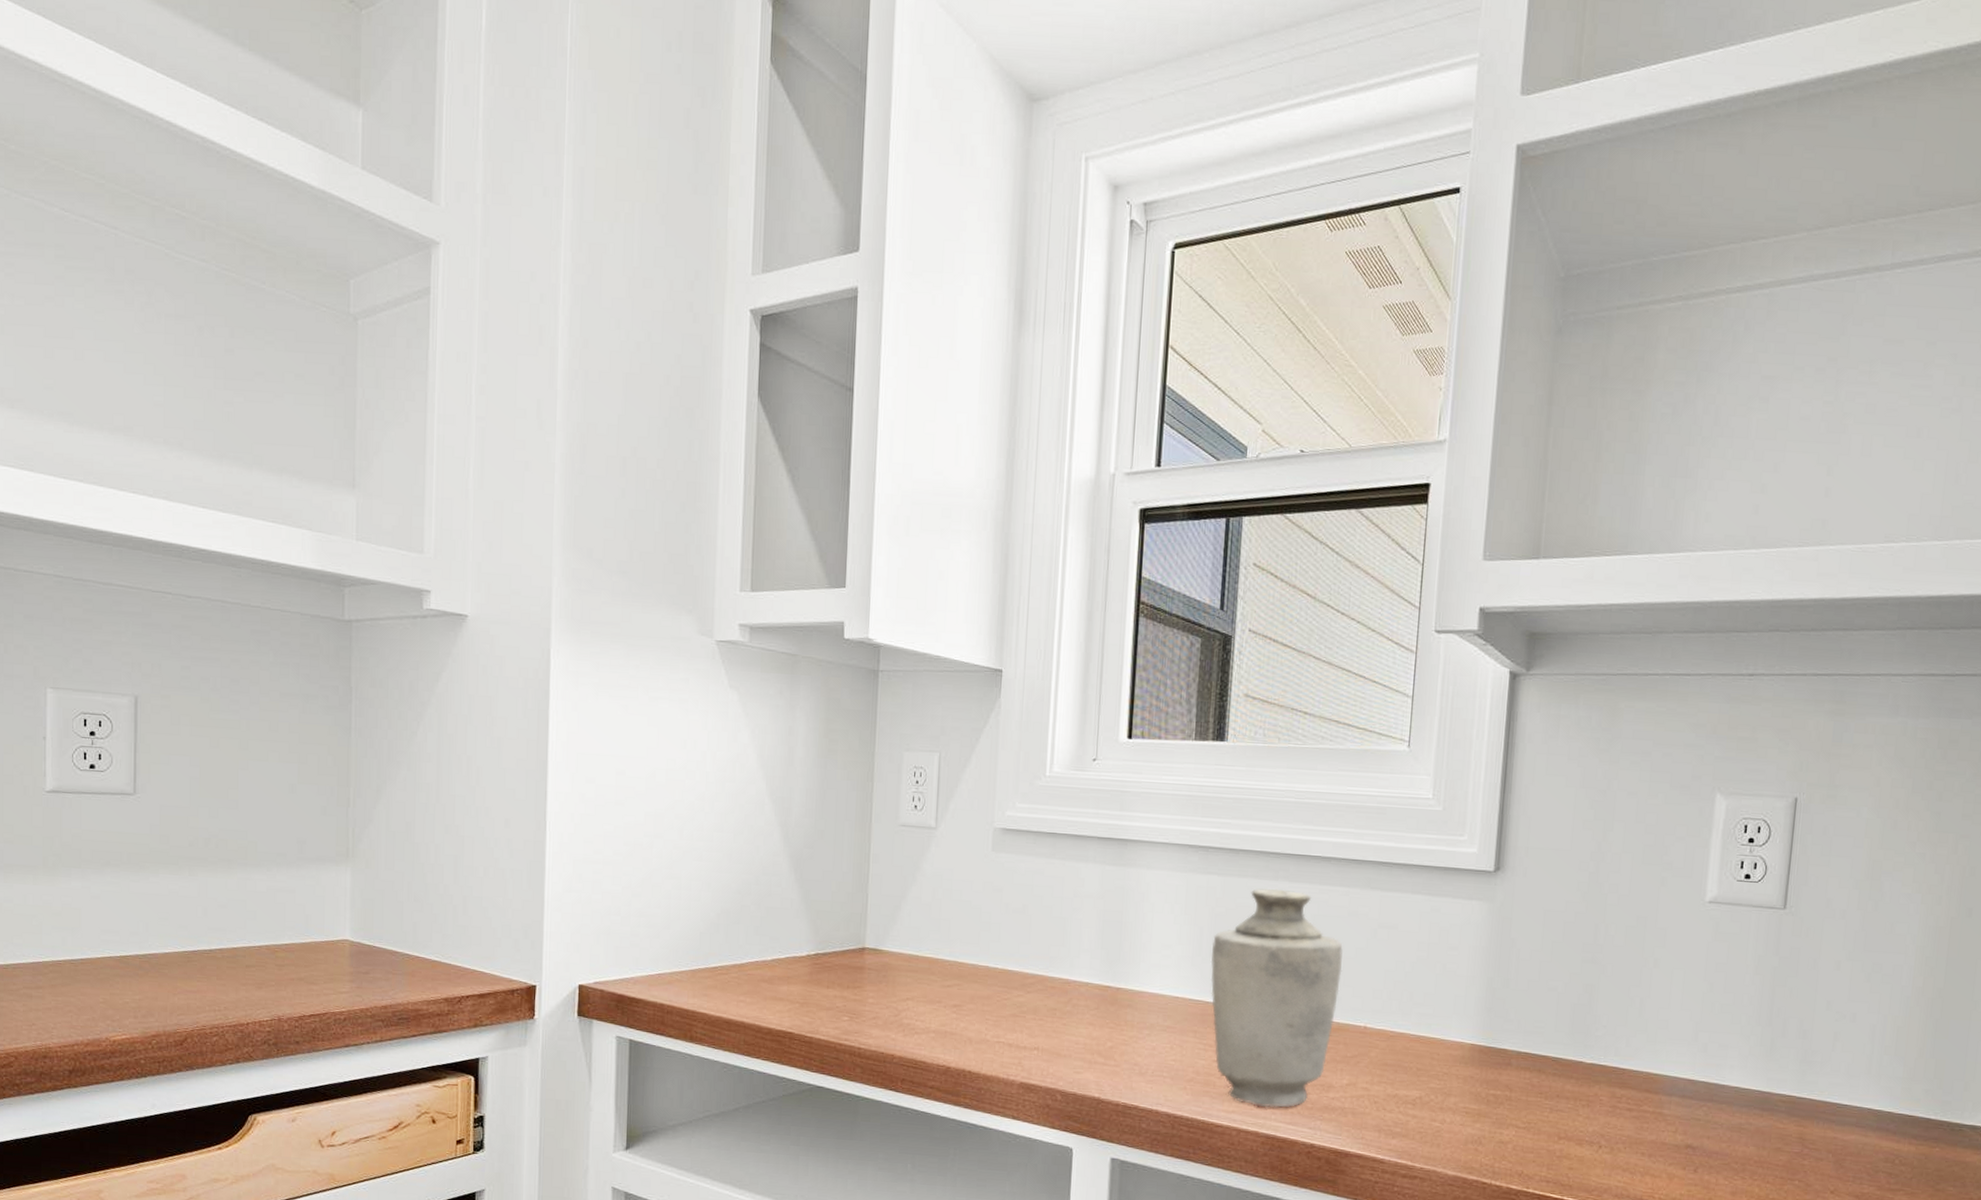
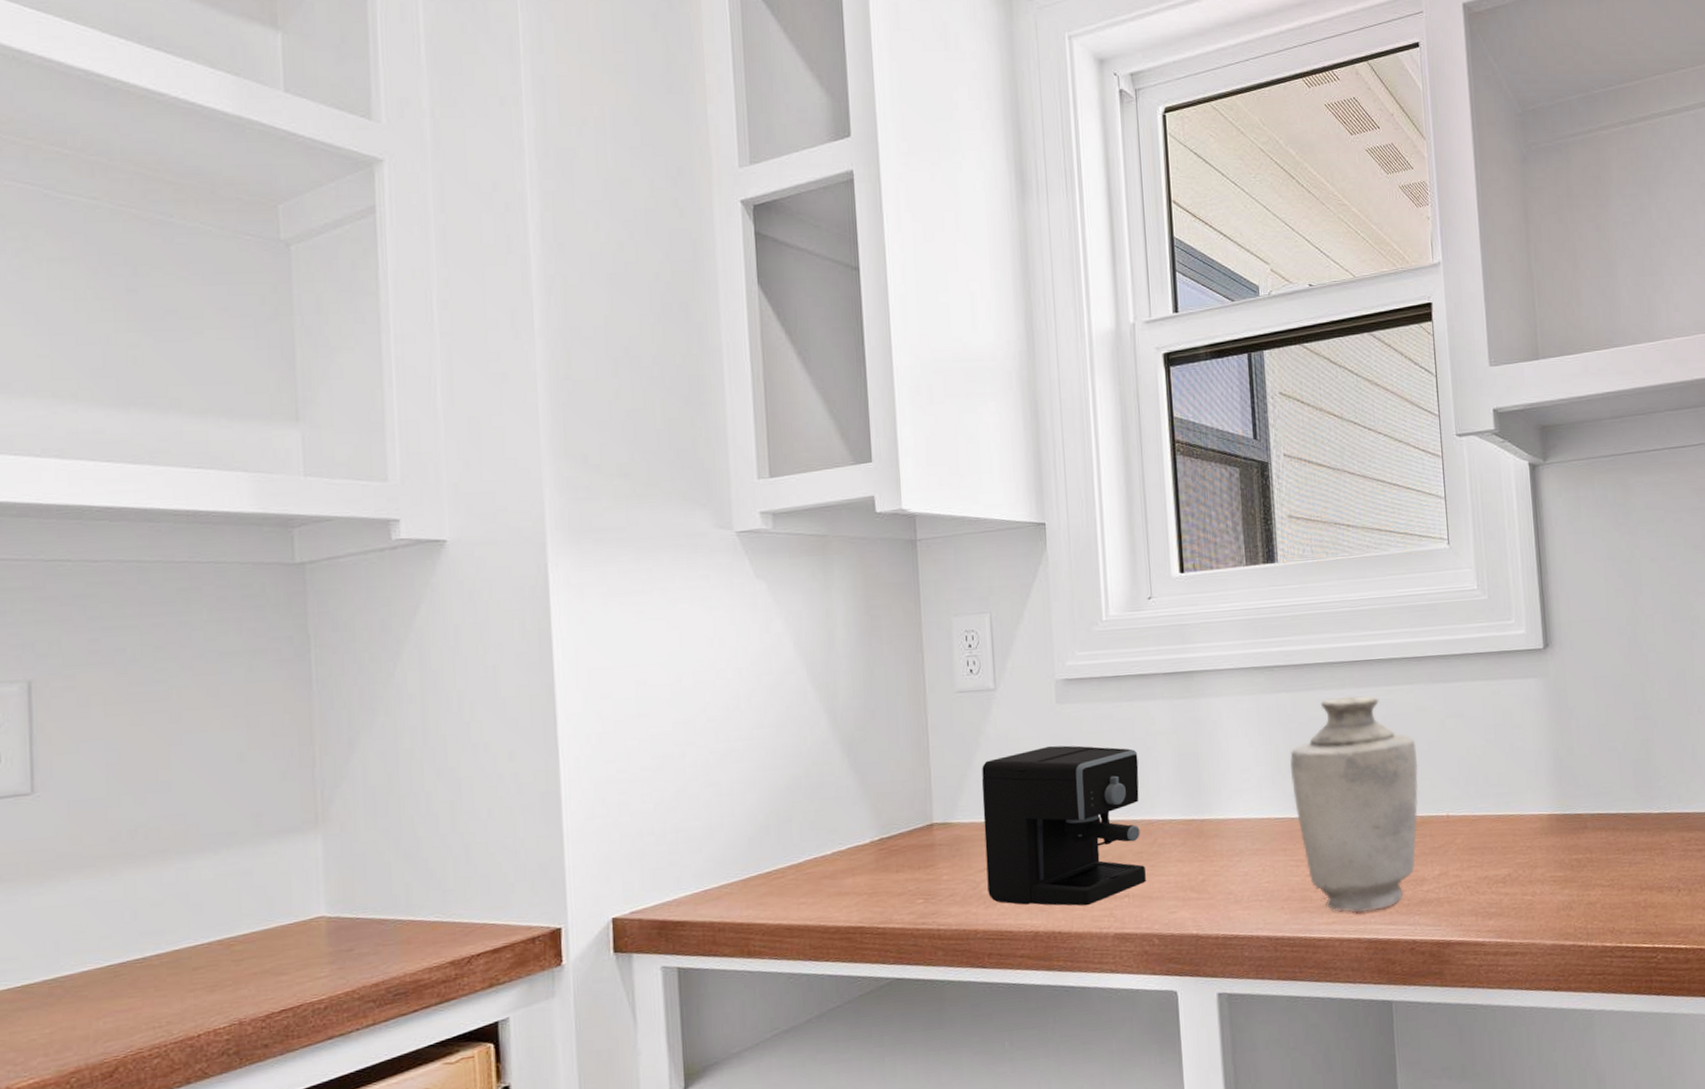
coffee maker: none [908,891,1064,1051] -> present [981,745,1146,906]

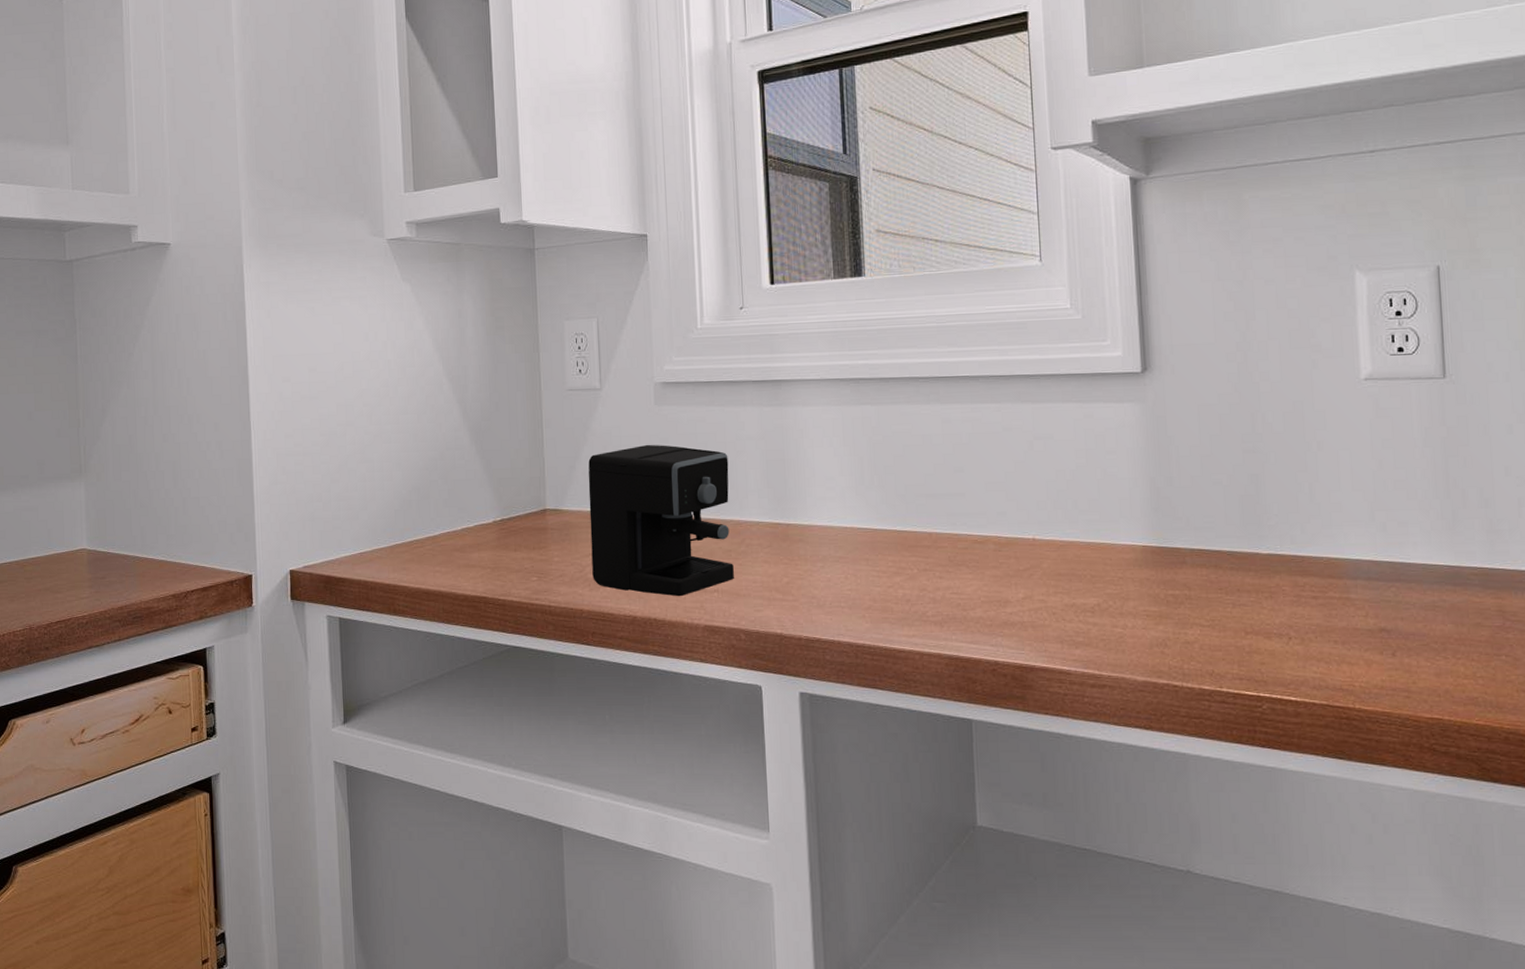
vase: present [1290,695,1419,914] -> none [874,412,1004,629]

